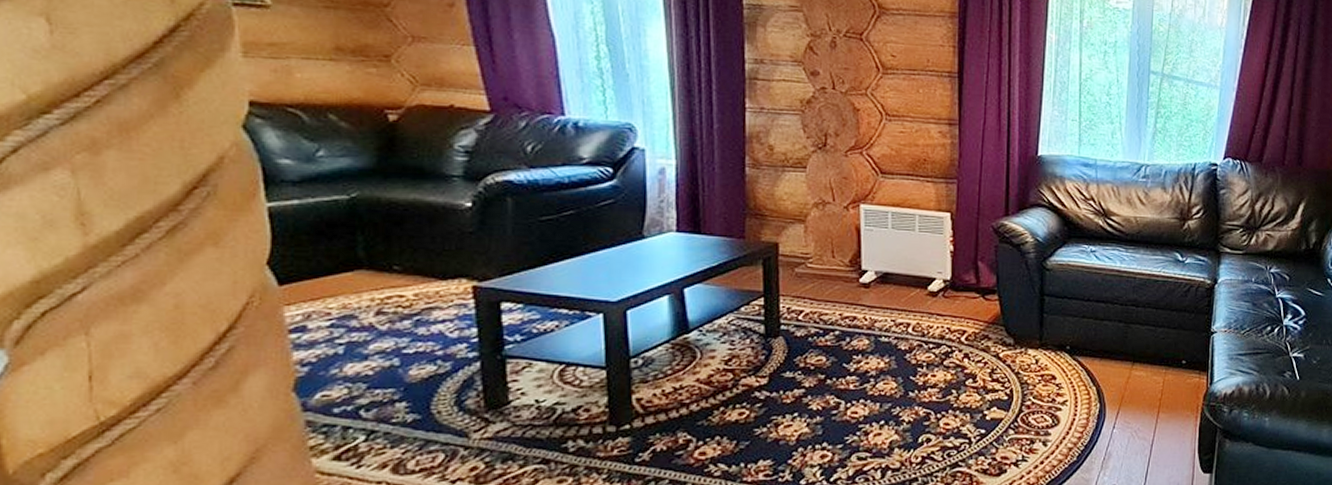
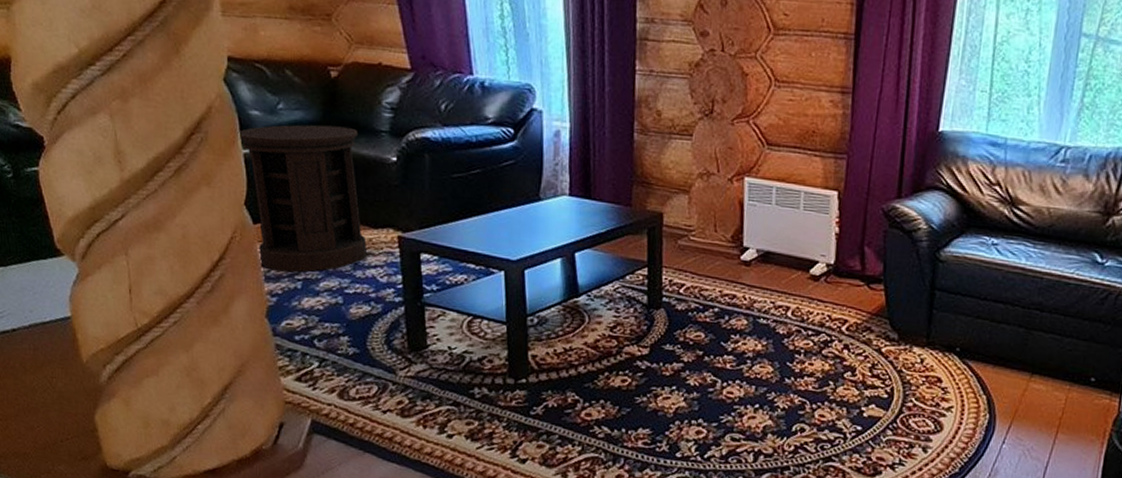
side table: none [260,172,433,336] -> present [237,124,368,272]

